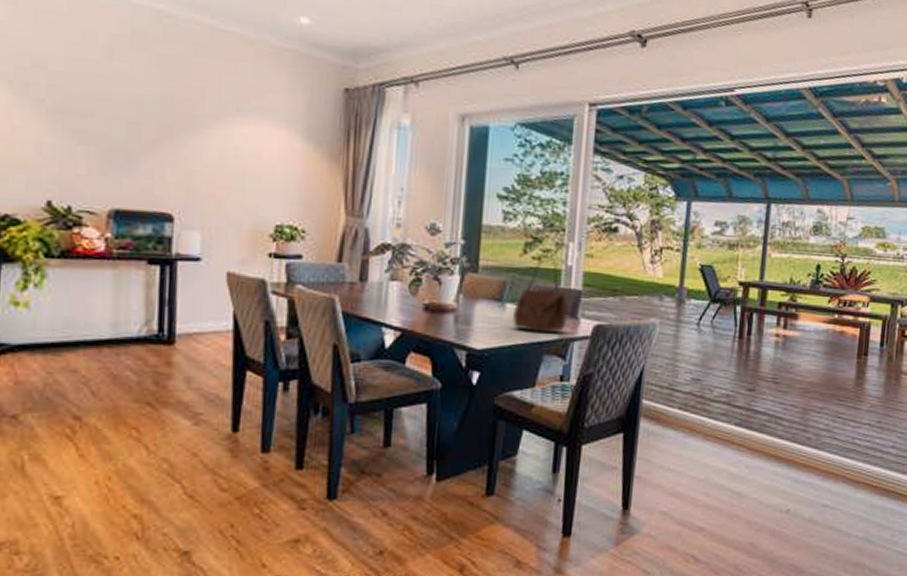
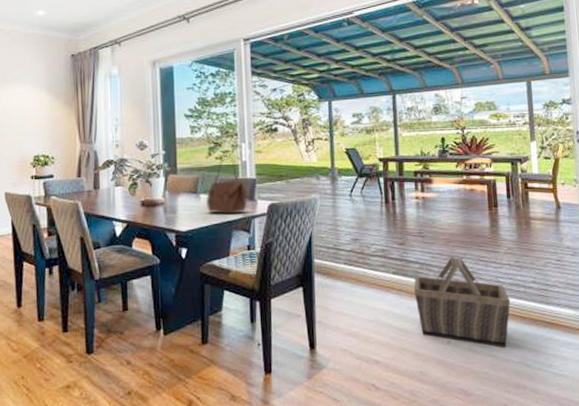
basket: none [756,410,865,520] -> present [413,256,511,347]

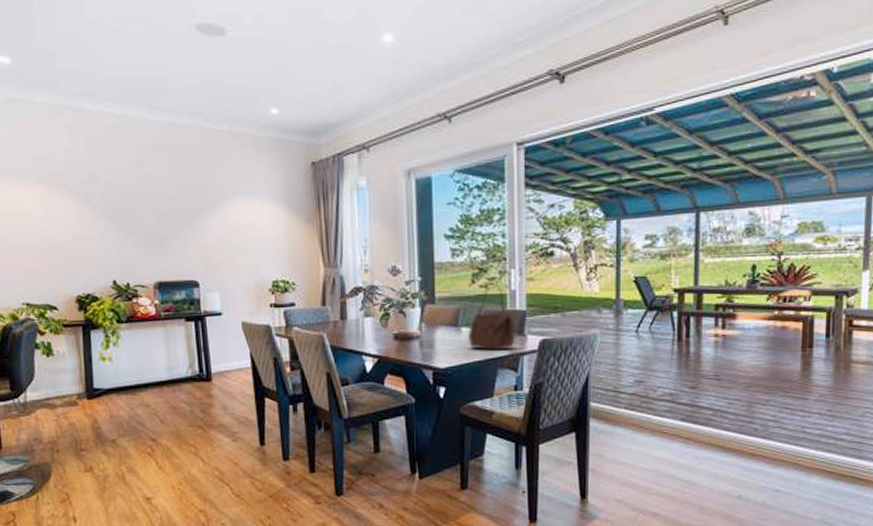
basket: present [413,256,511,347] -> none [703,403,817,504]

